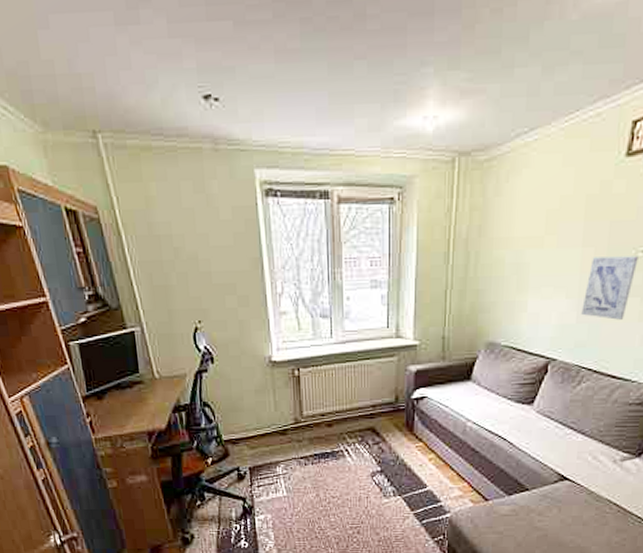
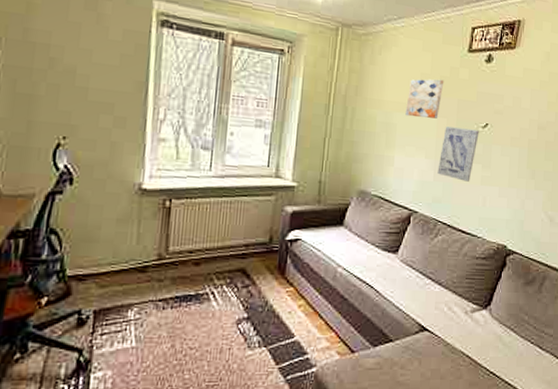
wall art: none [540,199,592,252] -> present [405,79,444,119]

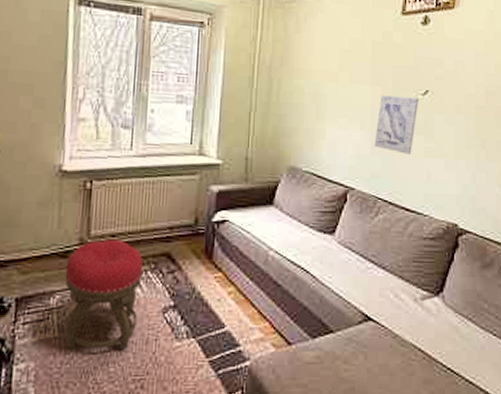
stool: none [141,255,219,359] -> present [64,239,143,351]
wall art: present [405,79,444,119] -> none [336,44,377,87]

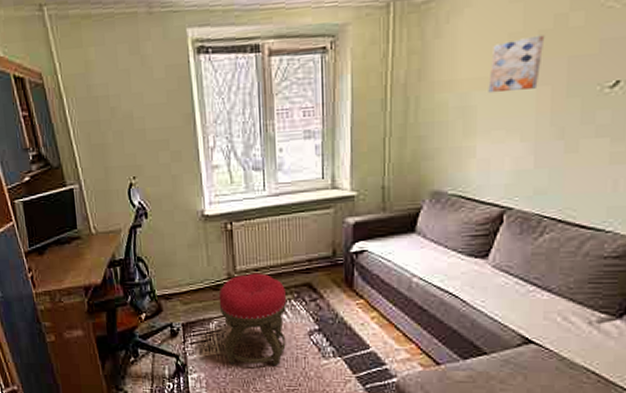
wall art: none [336,44,377,87] -> present [488,35,545,94]
wall art: present [374,95,419,154] -> none [539,92,605,163]

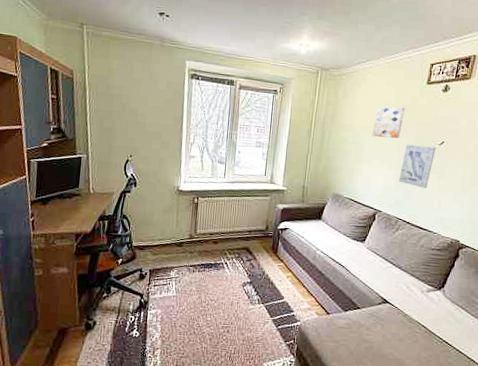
stool: present [218,273,287,366] -> none [179,236,231,308]
wall art: none [539,92,605,163] -> present [399,144,436,188]

